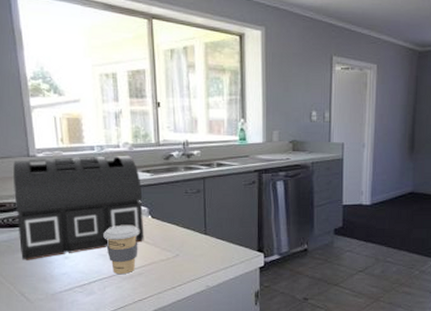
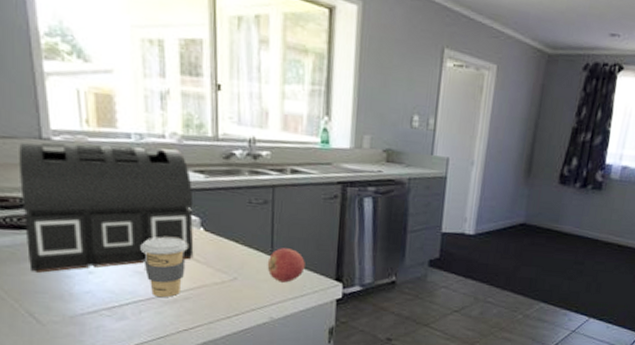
apple: none [202,227,232,256] -> present [267,248,305,283]

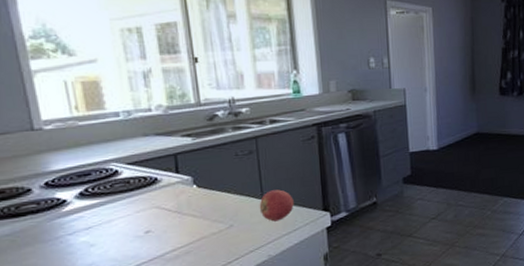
treasure chest: present [19,142,194,273] -> none [12,119,190,255]
coffee cup: present [140,237,188,298] -> none [138,198,183,257]

